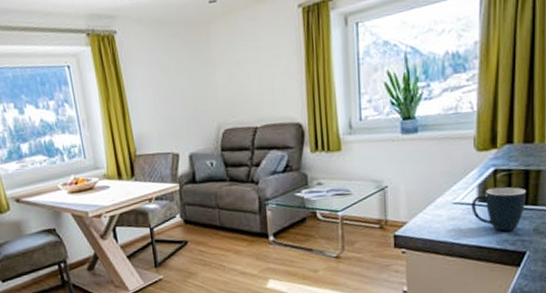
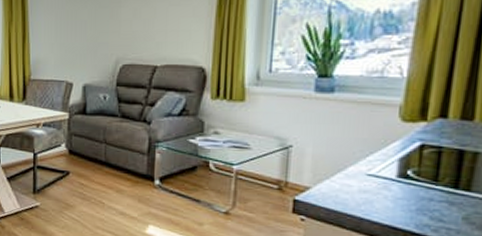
mug: present [471,187,527,231] -> none [388,164,459,215]

